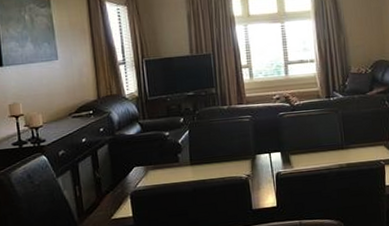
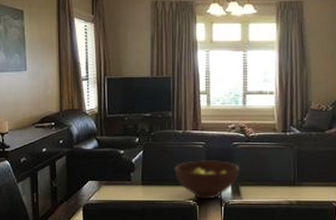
fruit bowl: none [223,131,289,173] -> present [174,160,240,200]

